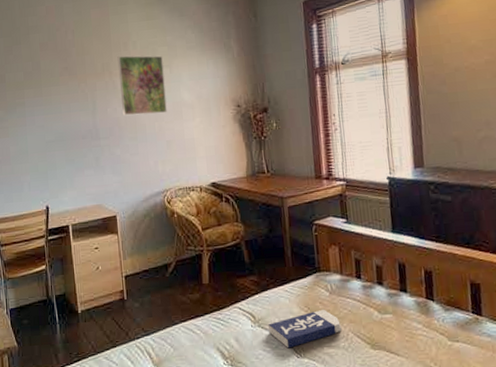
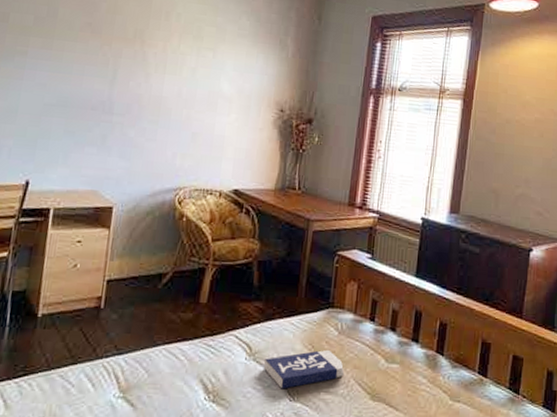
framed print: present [117,55,167,116] -> none [147,25,208,101]

